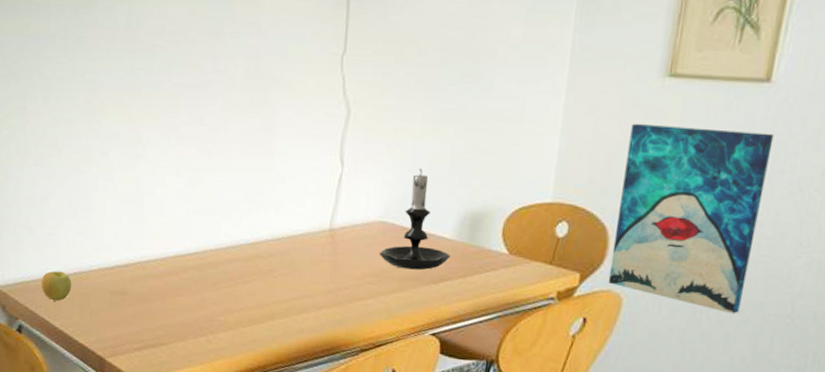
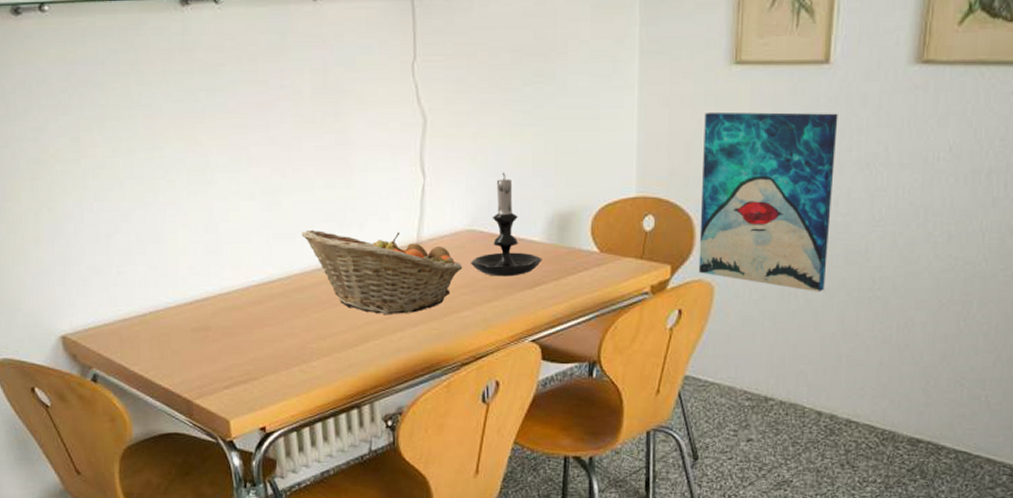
apple: present [41,271,72,301] -> none [114,312,148,344]
fruit basket: none [220,208,372,297] -> present [301,229,463,314]

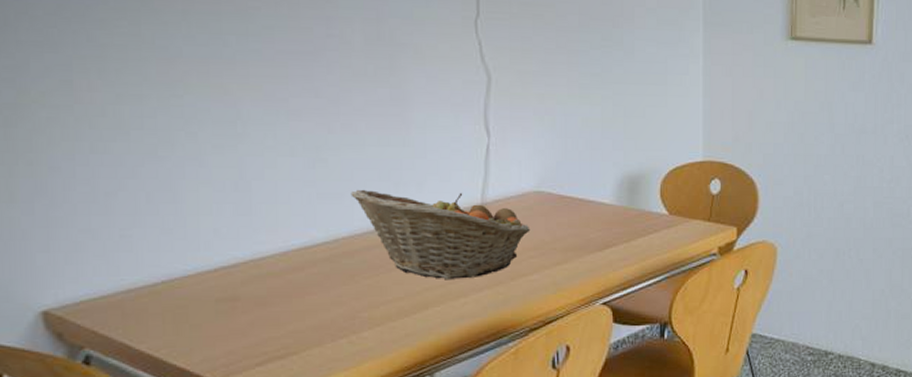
candle holder: present [470,173,542,277] -> none [538,135,612,239]
wall art: present [698,111,838,292] -> none [762,82,881,252]

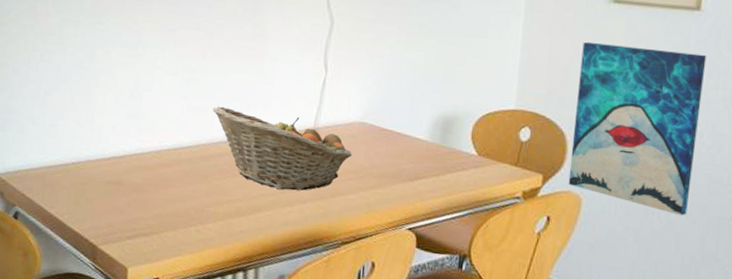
wall art: none [762,82,881,252] -> present [568,41,707,216]

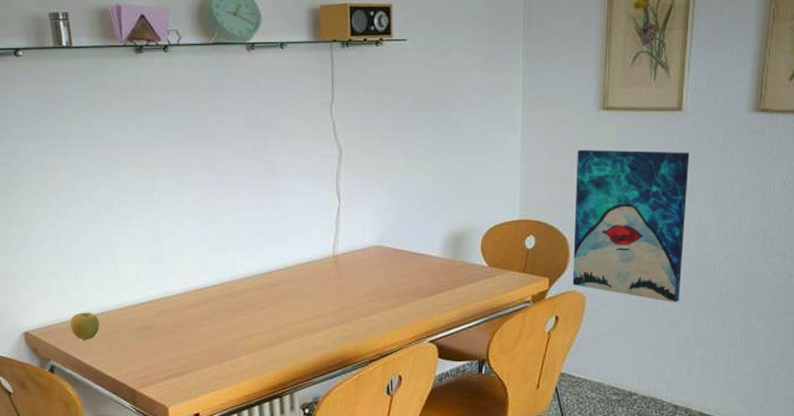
apple: none [39,160,69,189] -> present [70,312,100,340]
fruit basket: present [212,106,352,191] -> none [233,243,371,317]

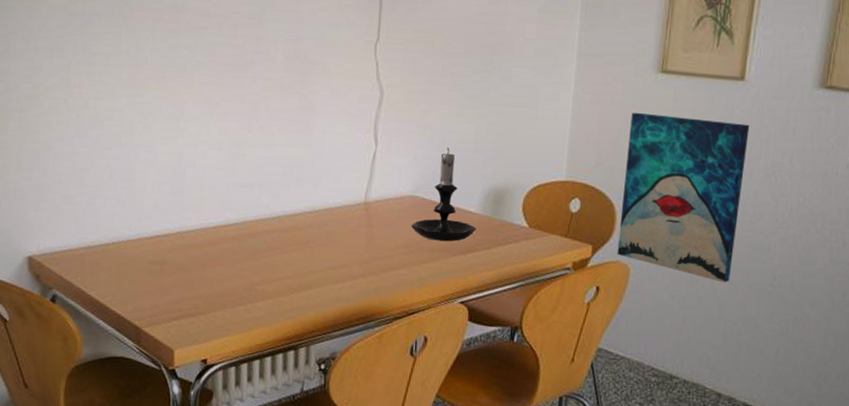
apple: present [70,312,100,340] -> none [77,240,110,271]
candle holder: none [377,198,439,286] -> present [410,148,477,242]

